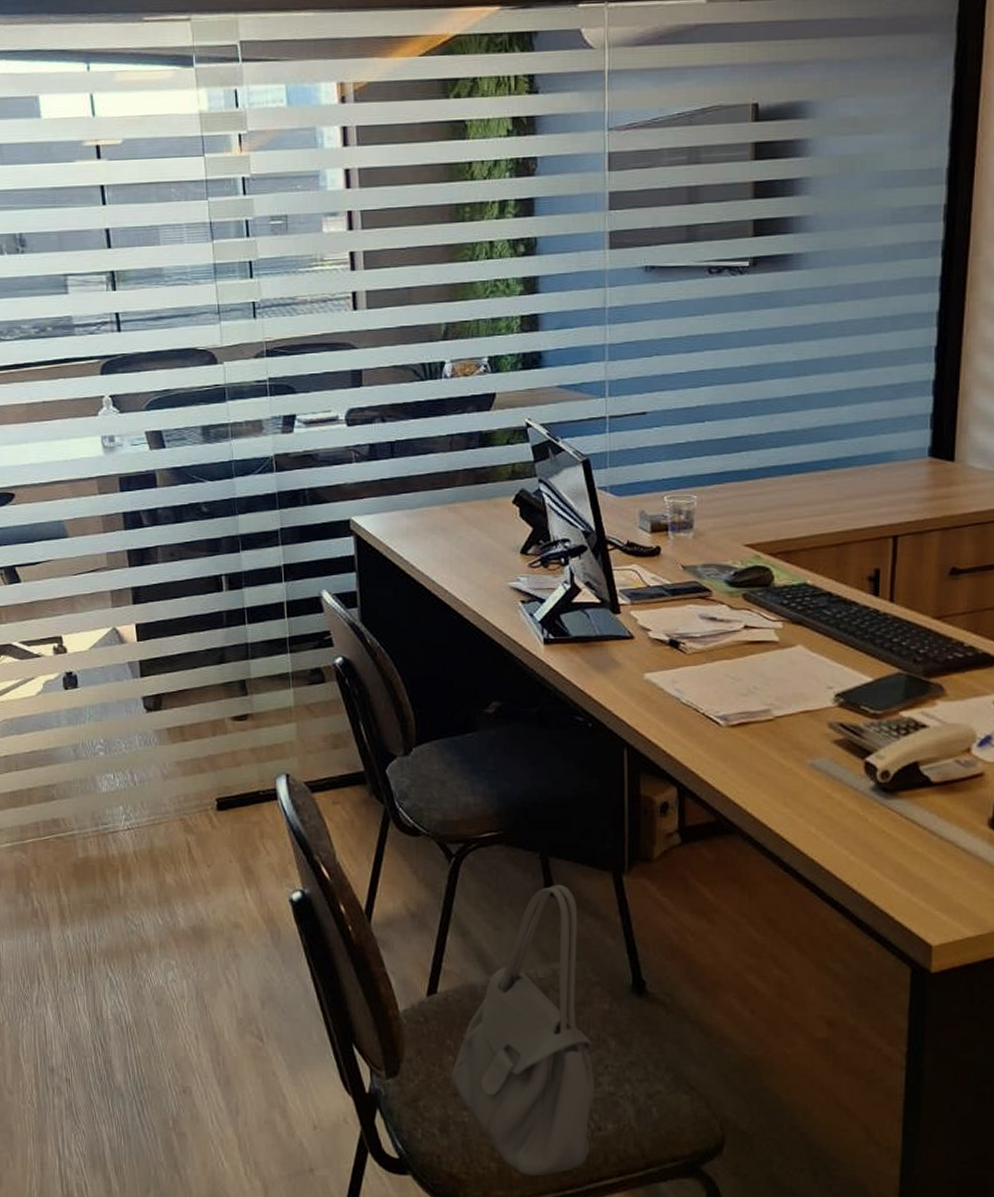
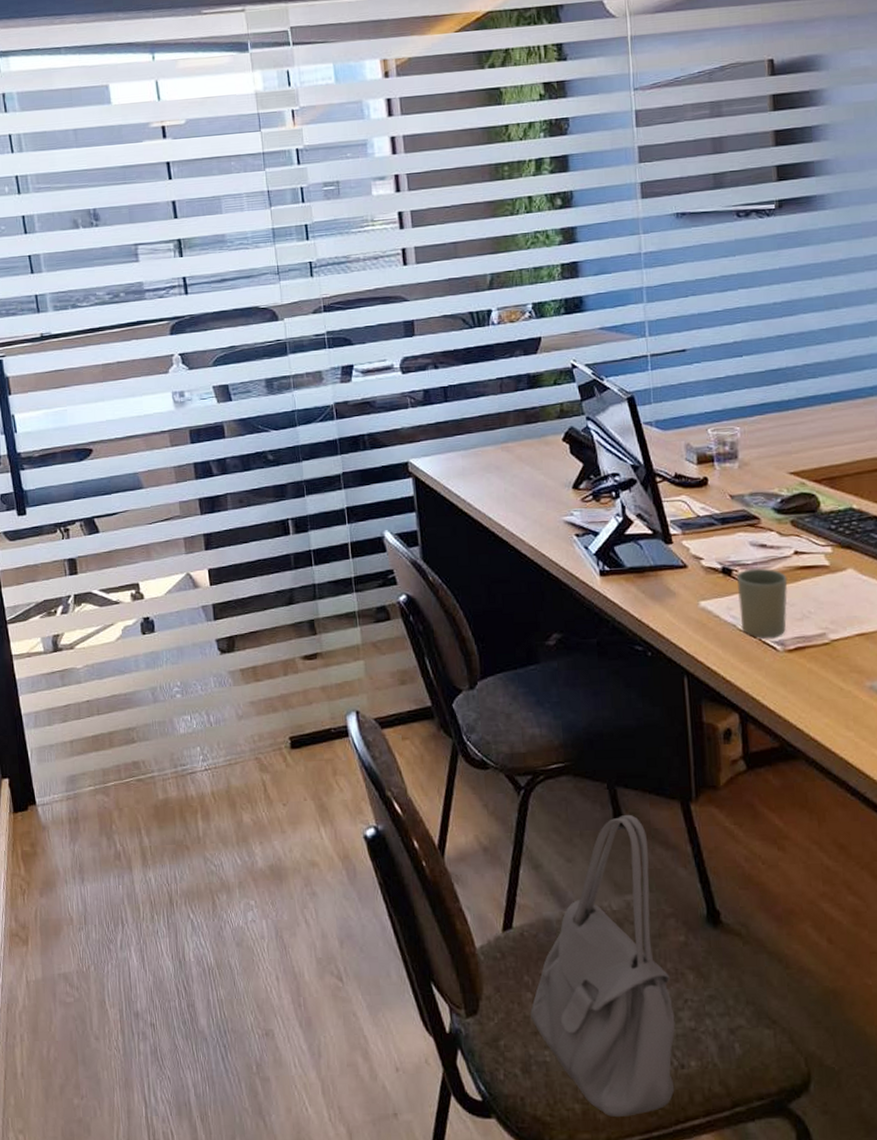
mug: none [683,641,735,713] -> present [737,568,788,638]

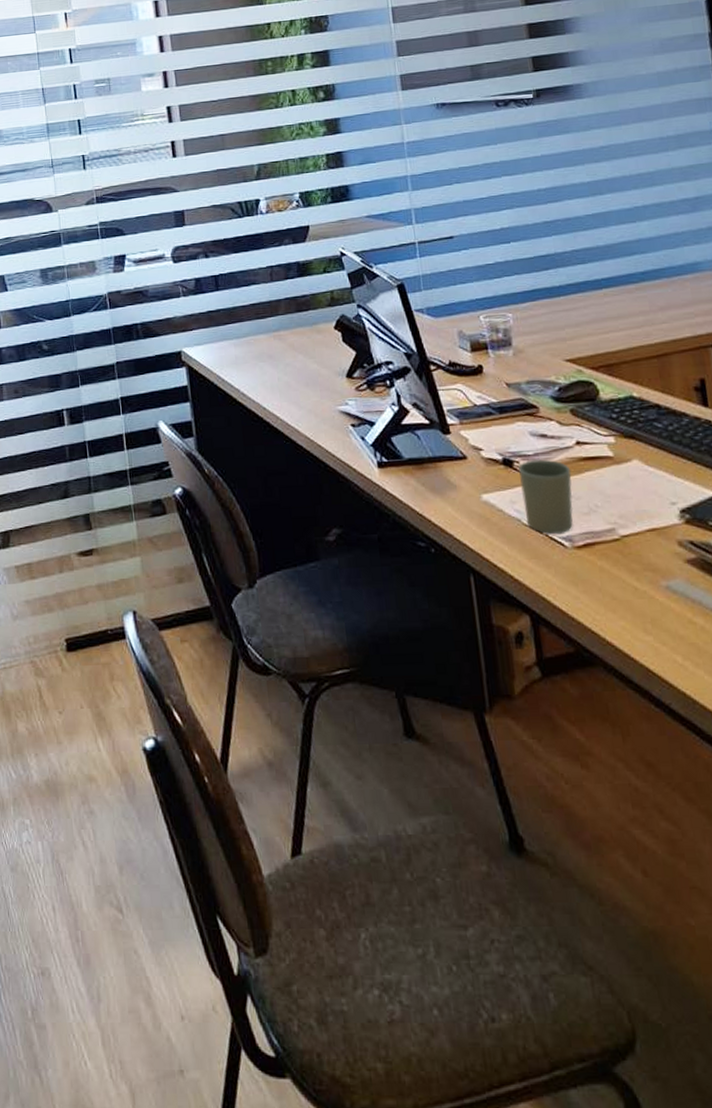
handbag: present [530,814,676,1118] -> none [324,726,486,1081]

